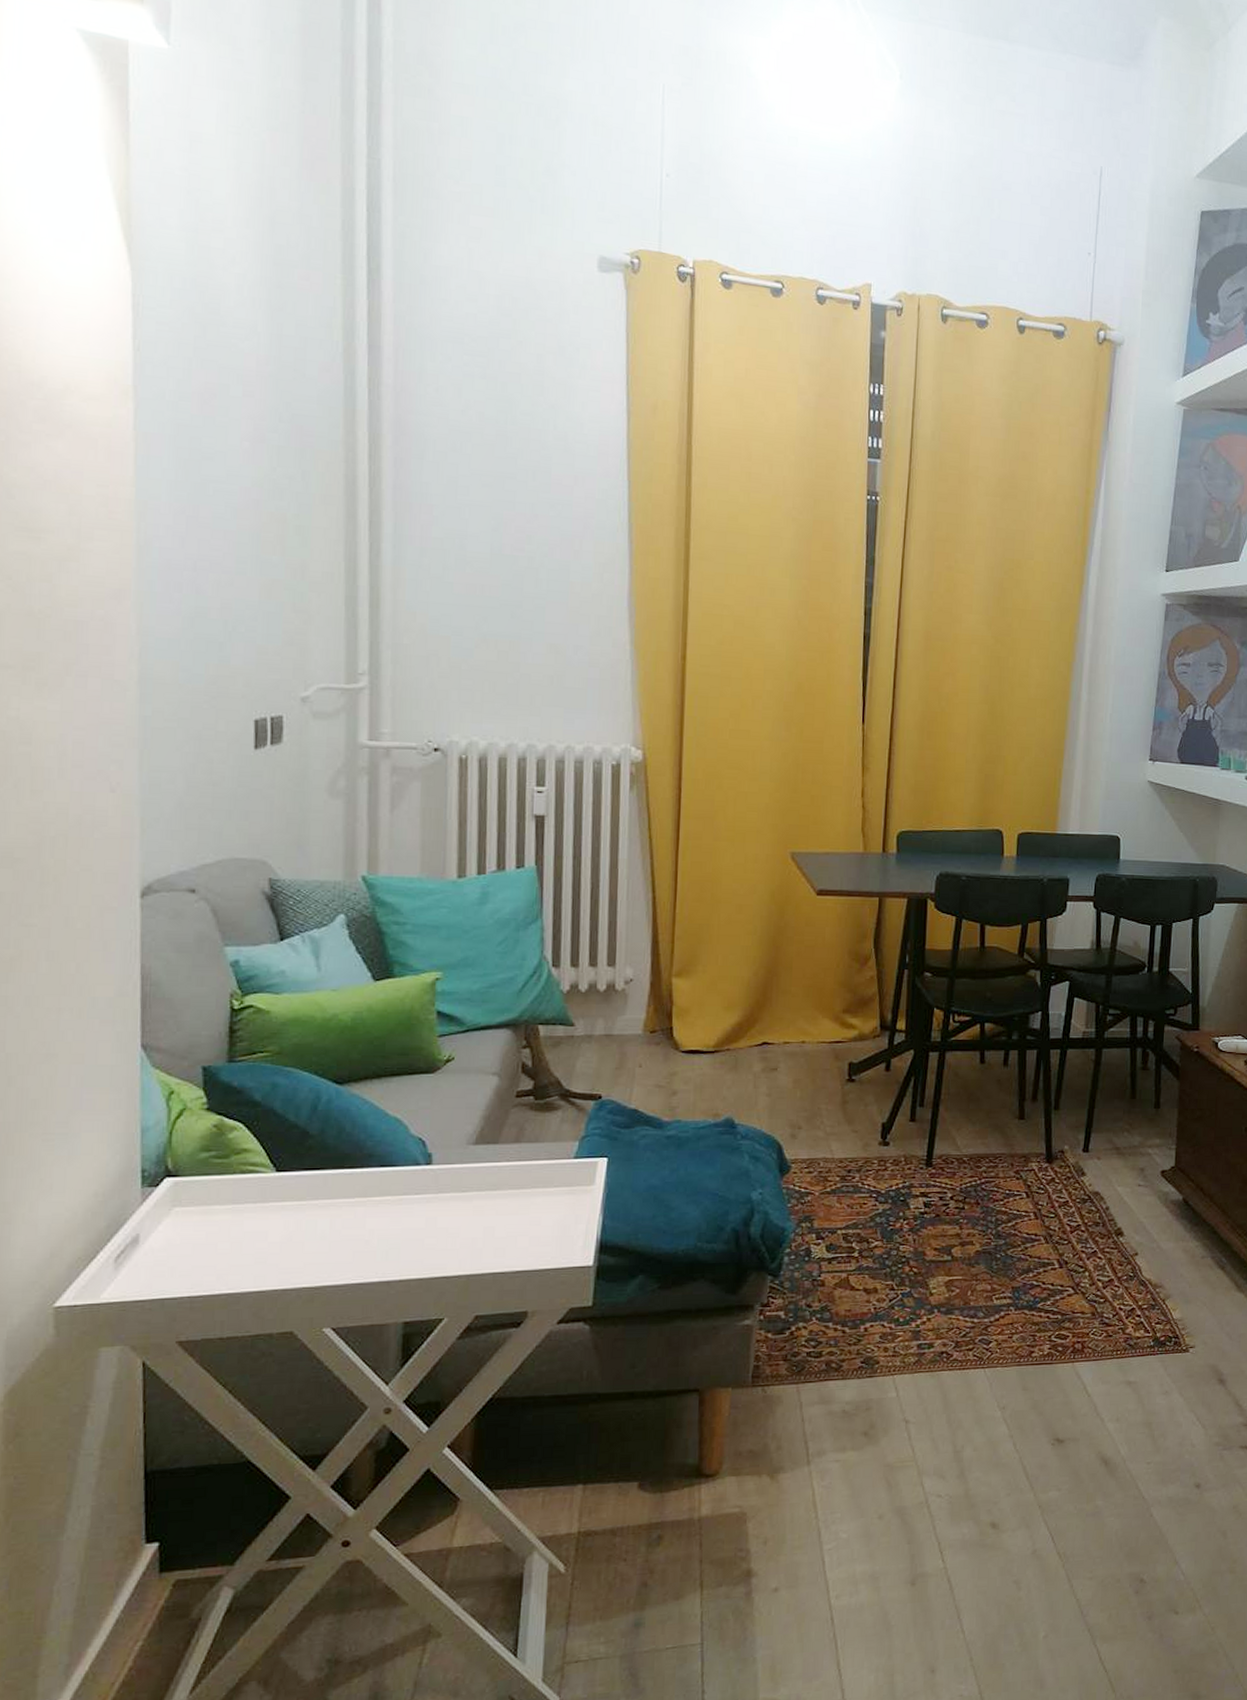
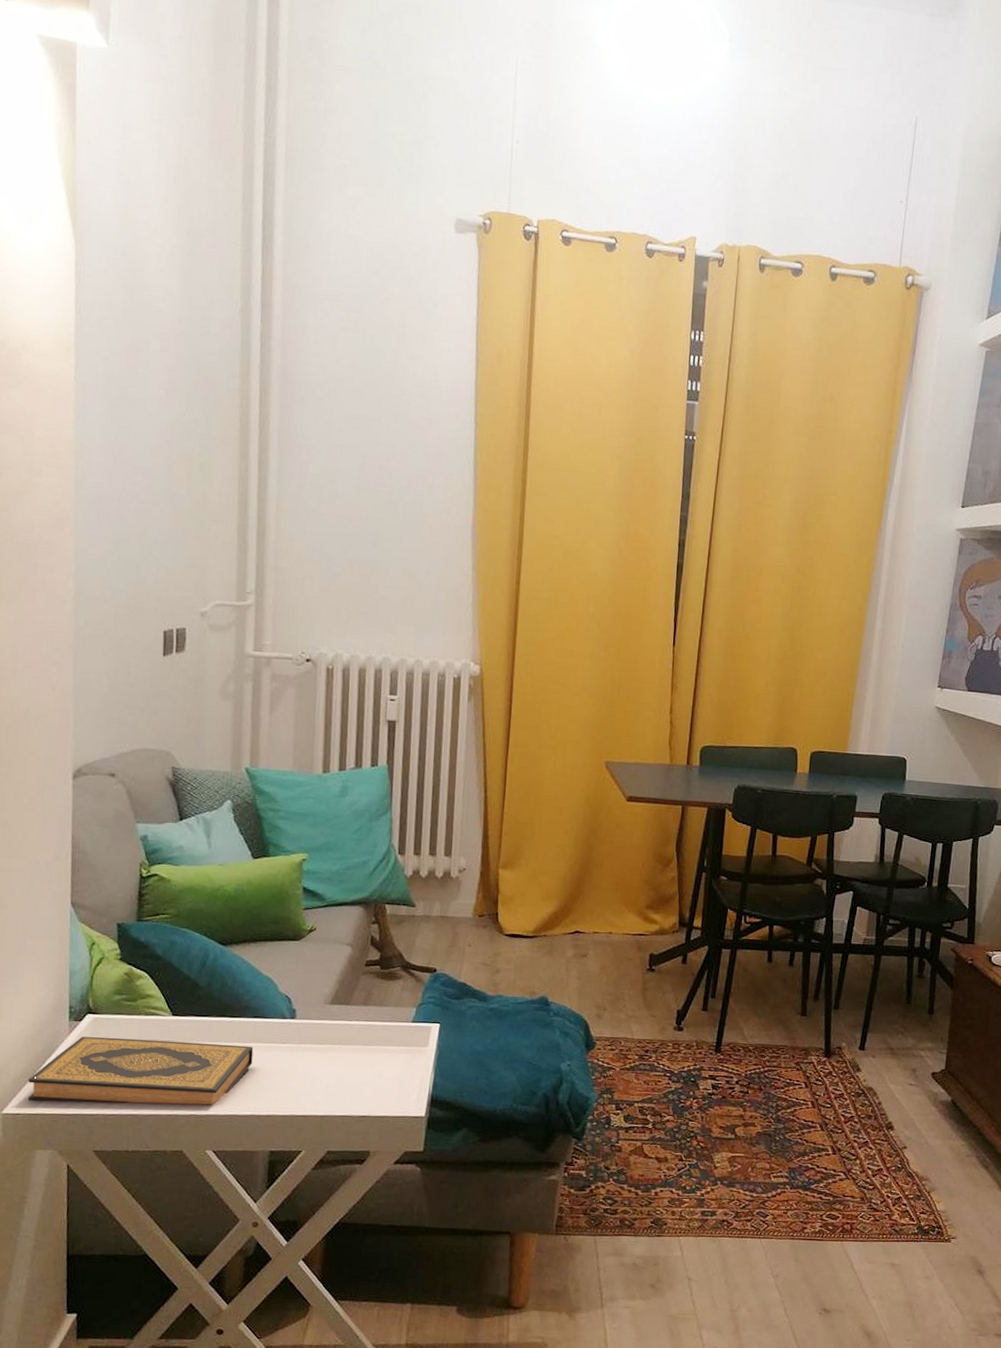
hardback book: none [88,1200,380,1288] -> present [27,1036,254,1105]

